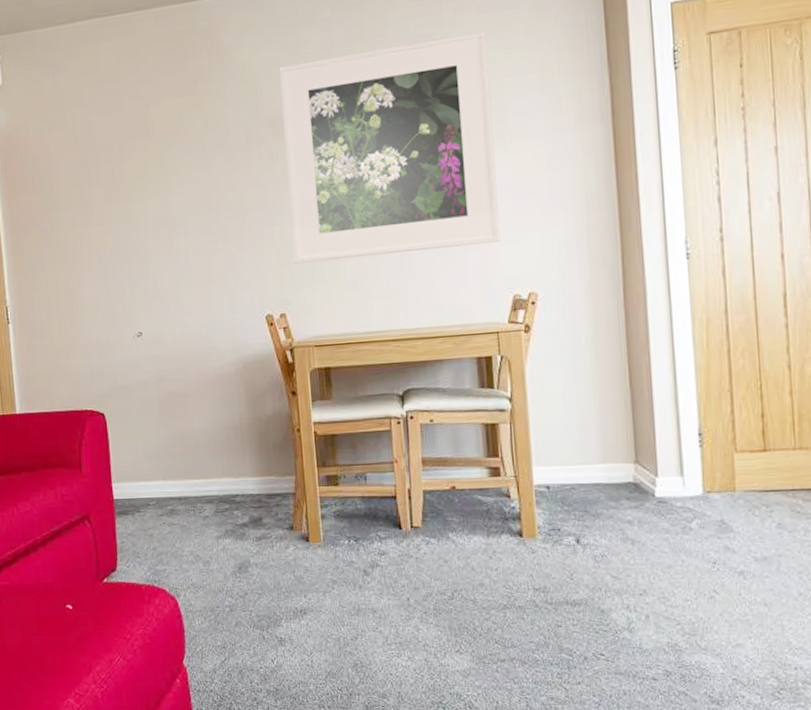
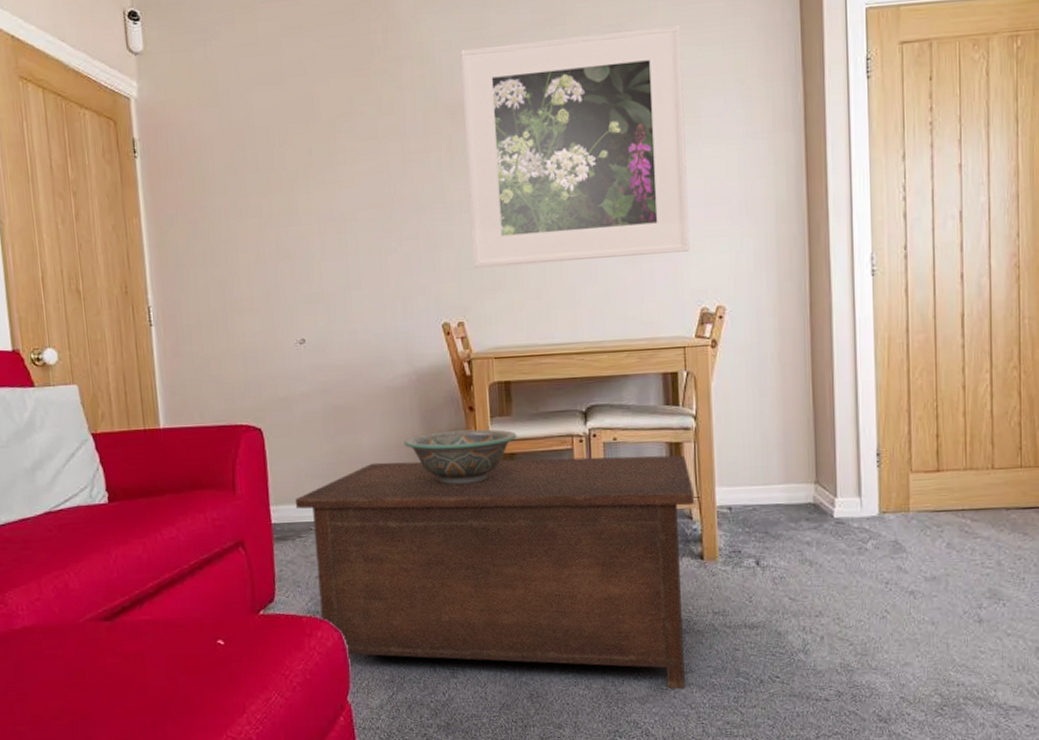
cabinet: none [134,435,513,664] -> present [295,455,695,689]
decorative bowl: none [231,412,338,465] -> present [403,429,517,485]

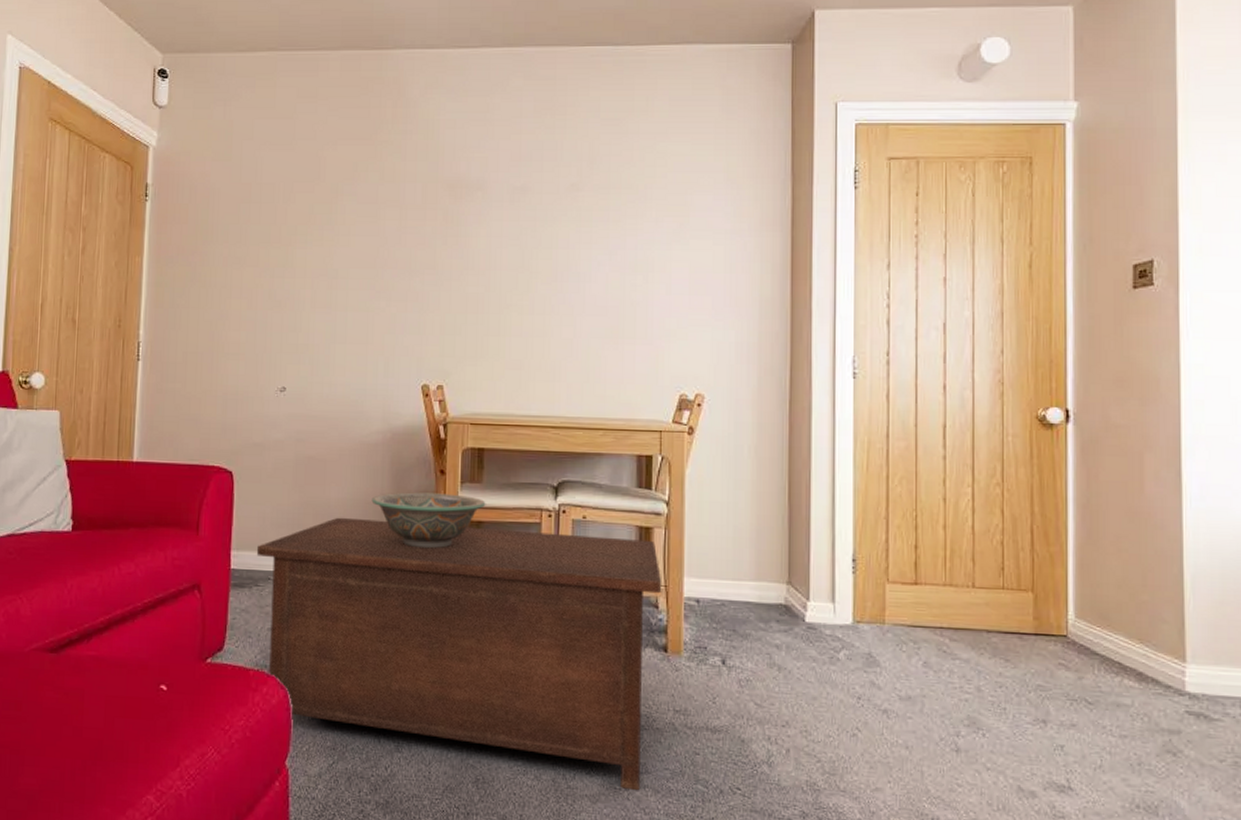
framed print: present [461,24,690,269] -> none [459,123,675,338]

